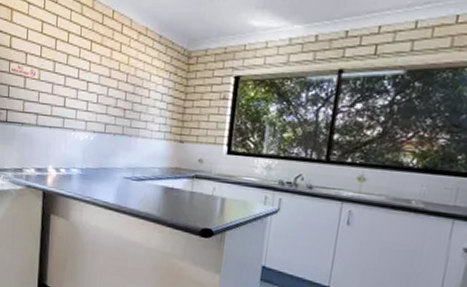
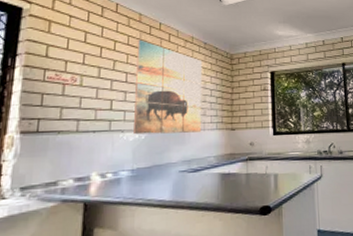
wall art: none [84,30,156,140] -> present [134,39,203,135]

